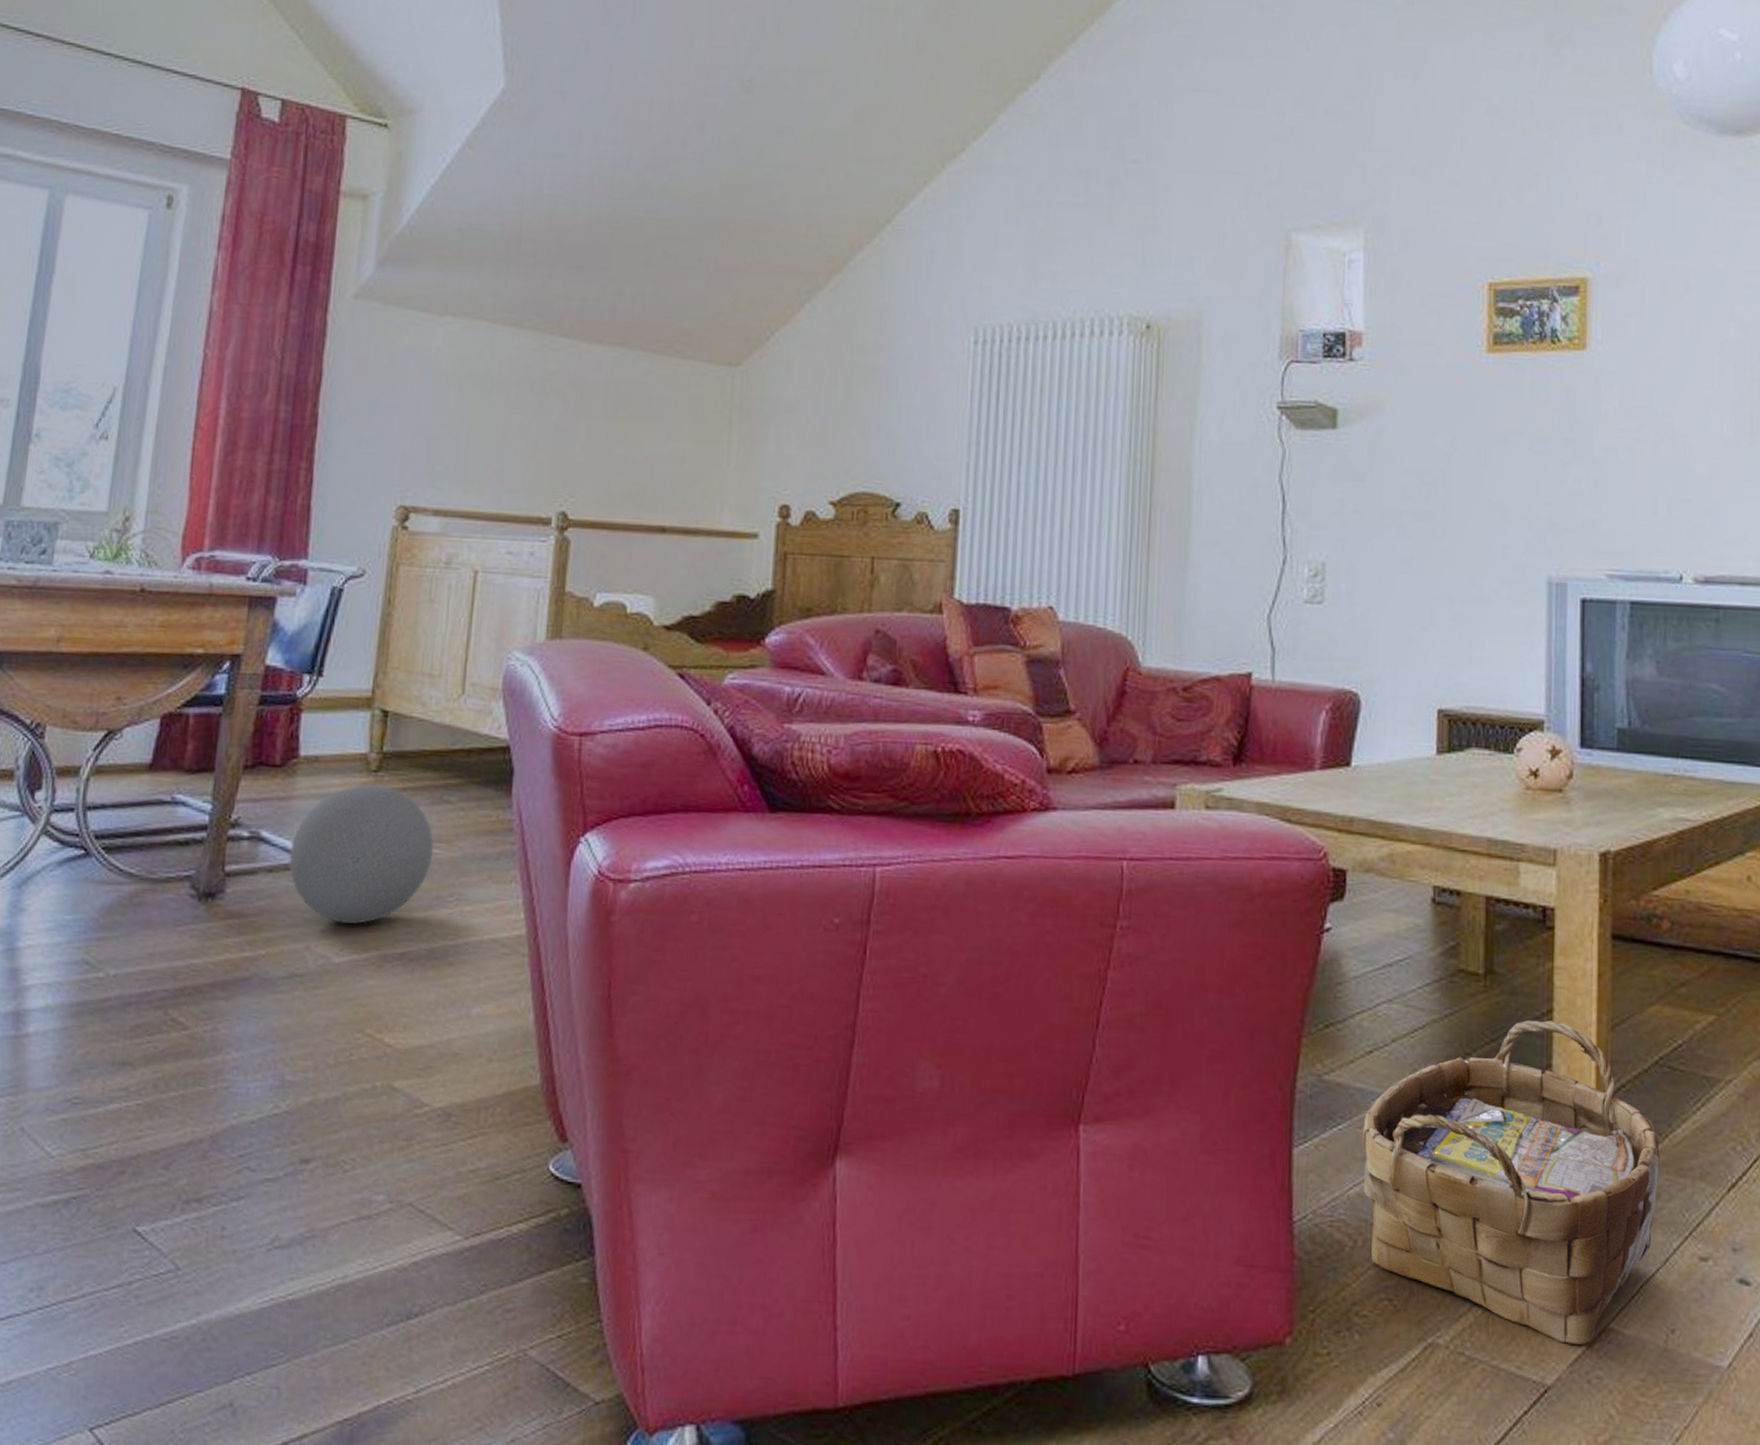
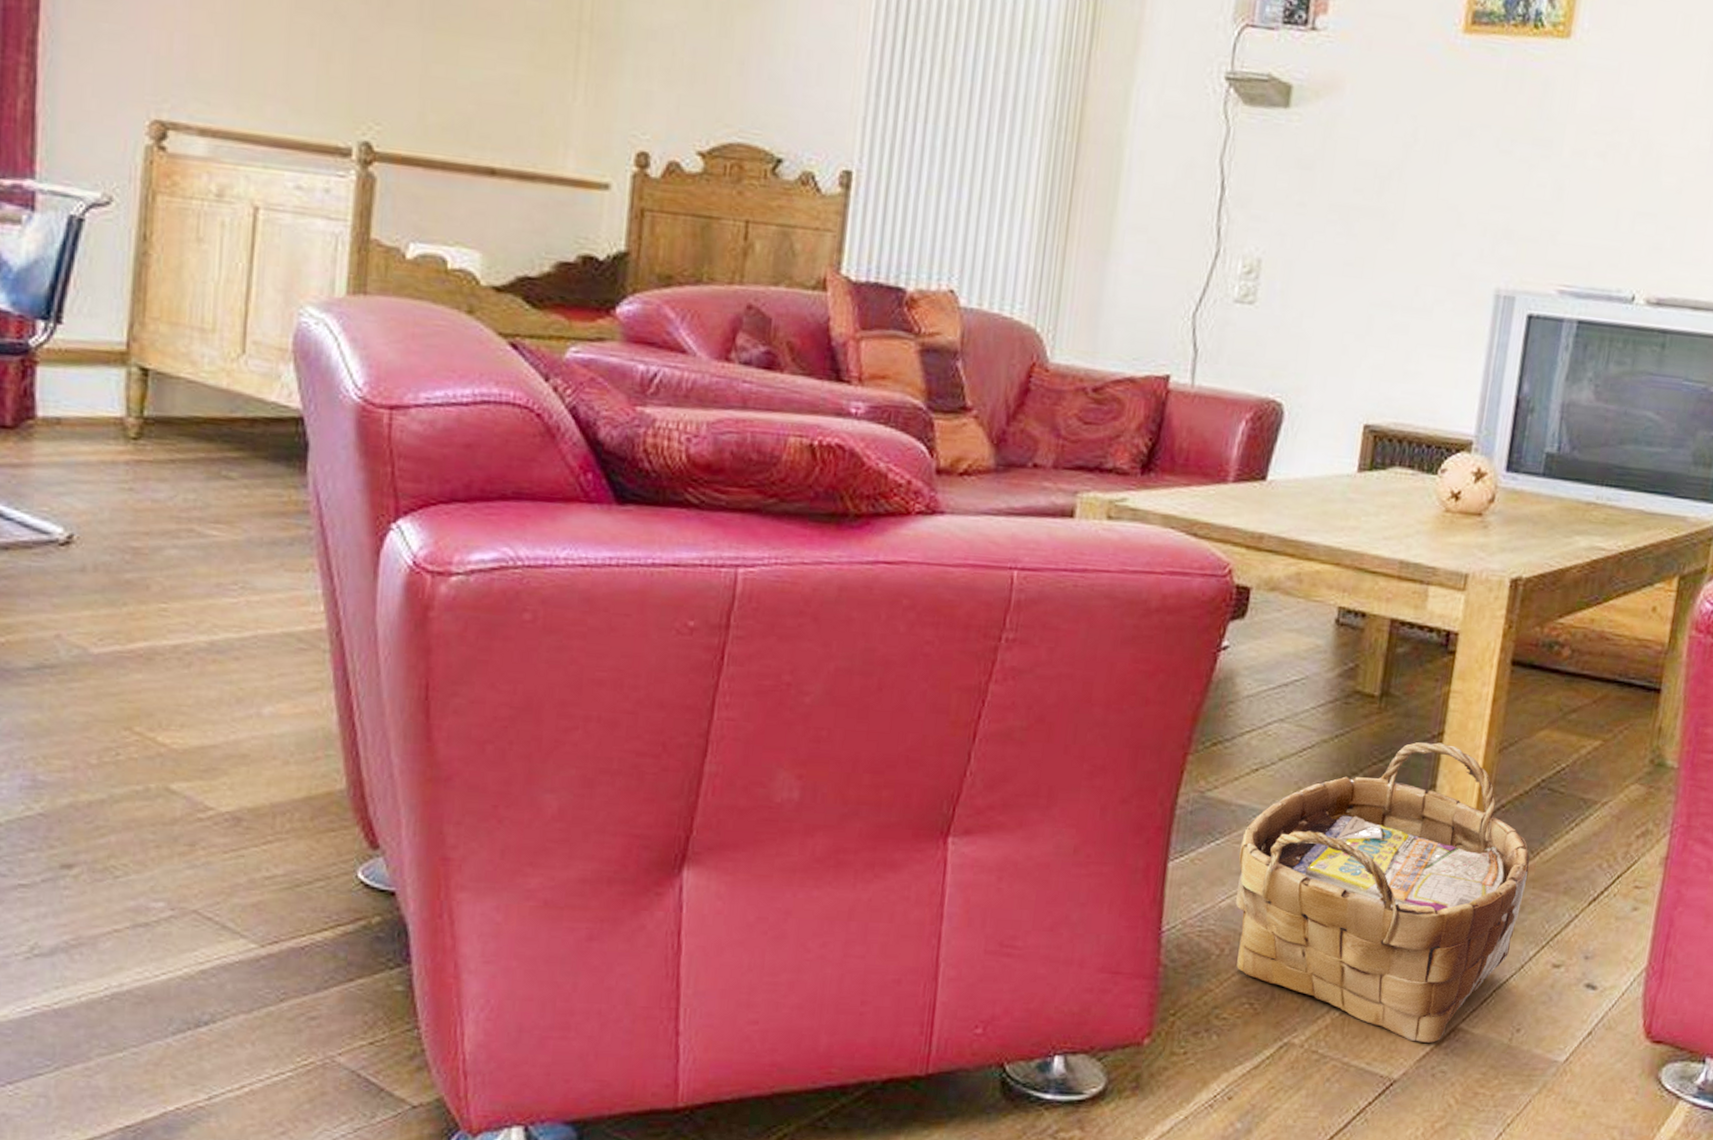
decorative ball: present [288,784,434,925] -> none [29,453,212,613]

